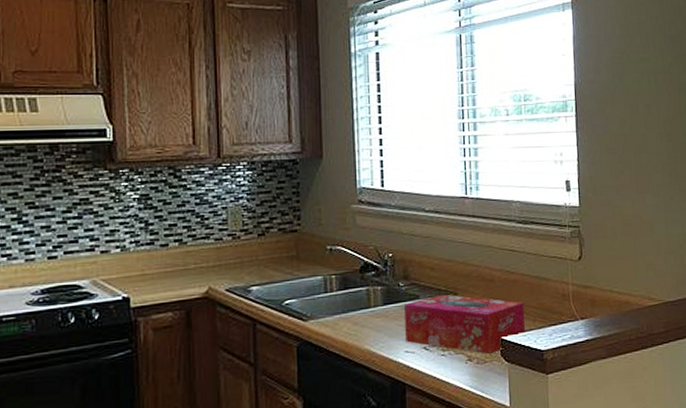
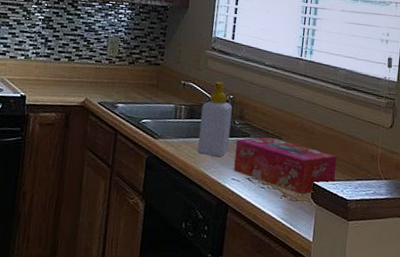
soap bottle: none [356,239,395,330] -> present [197,81,232,157]

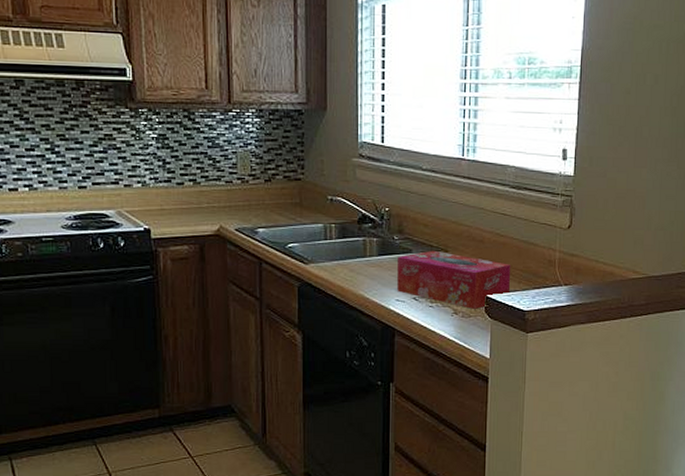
soap bottle: present [197,81,232,157] -> none [354,193,389,278]

